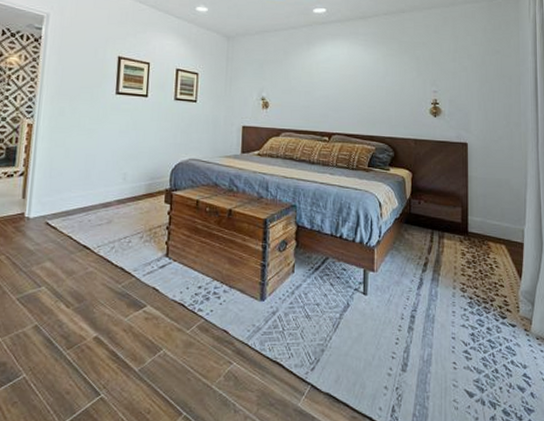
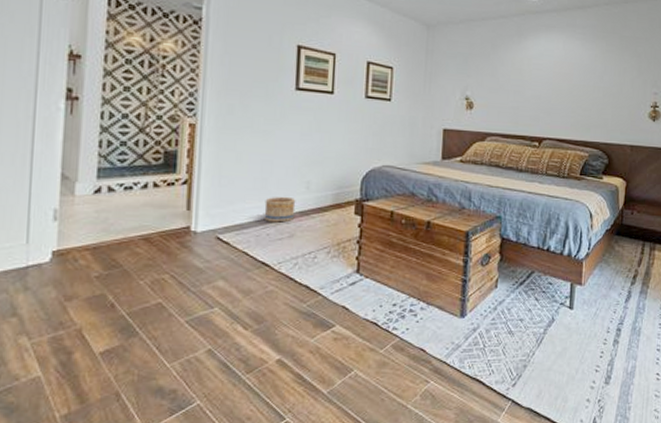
basket: none [86,186,114,210] -> present [264,196,296,222]

